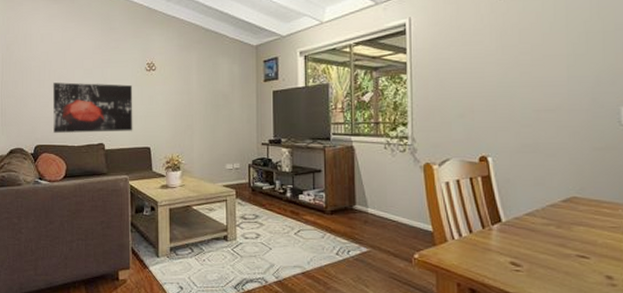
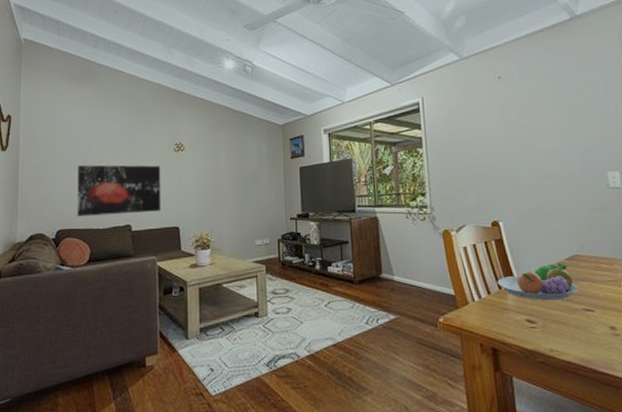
fruit bowl: none [481,204,574,244] -> present [497,263,579,301]

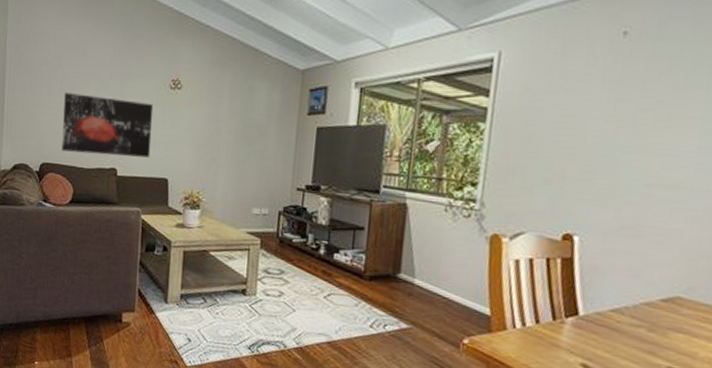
fruit bowl: present [497,263,579,301] -> none [552,301,670,350]

